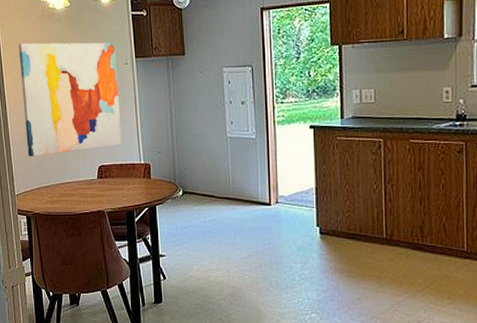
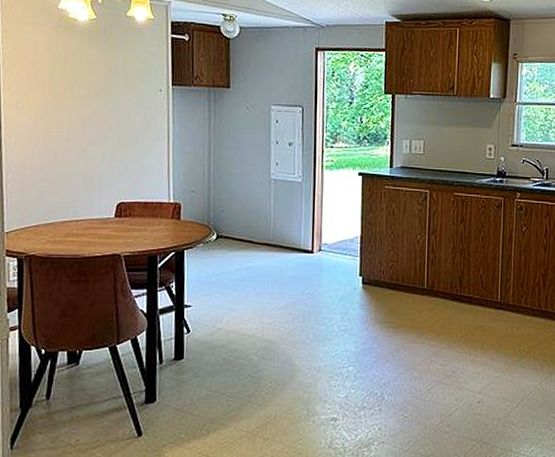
wall art: present [19,42,122,157] -> none [24,53,149,188]

